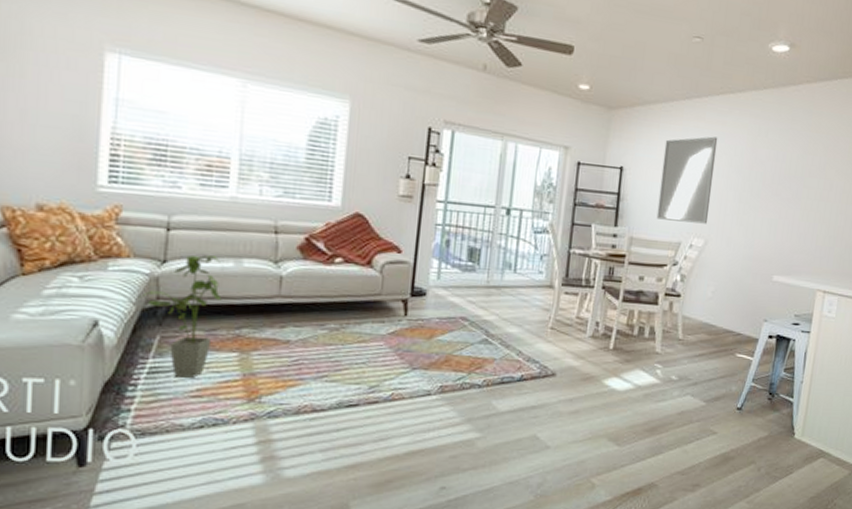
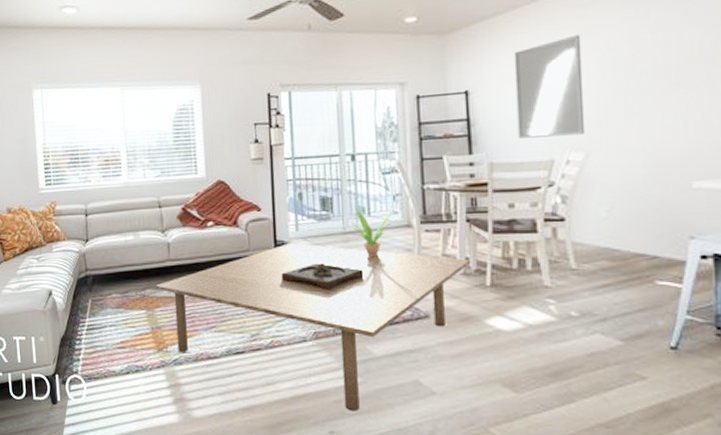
house plant: present [137,255,222,378] -> none [73,232,129,332]
coffee table: none [256,291,599,466] -> present [155,243,470,412]
wooden tray: none [413,314,501,344] -> present [281,263,364,290]
potted plant: none [495,265,539,314] -> present [350,210,394,257]

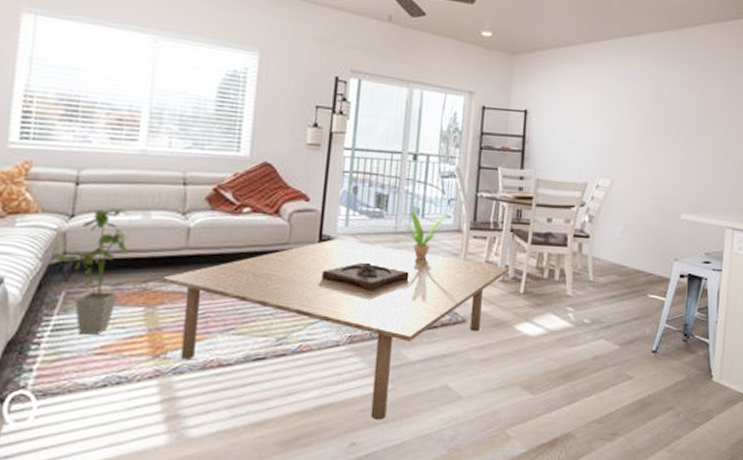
house plant: none [73,232,129,332] -> present [44,208,129,334]
home mirror: present [513,34,586,139] -> none [562,78,619,164]

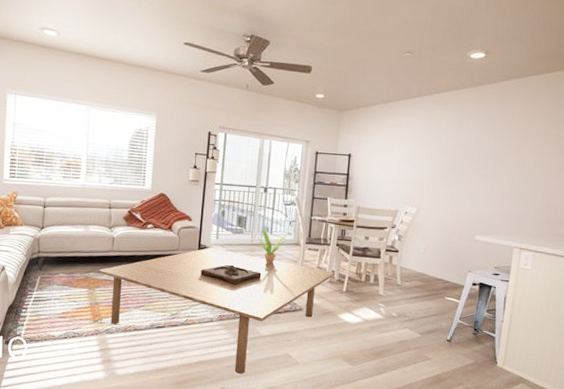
house plant: present [44,208,129,334] -> none [27,223,77,305]

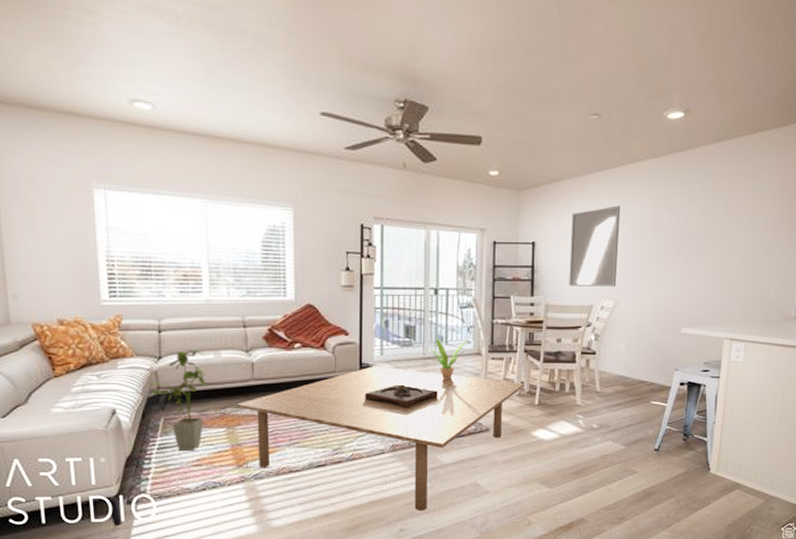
house plant: none [27,223,77,305] -> present [142,350,208,451]
home mirror: none [378,127,427,196] -> present [569,205,621,287]

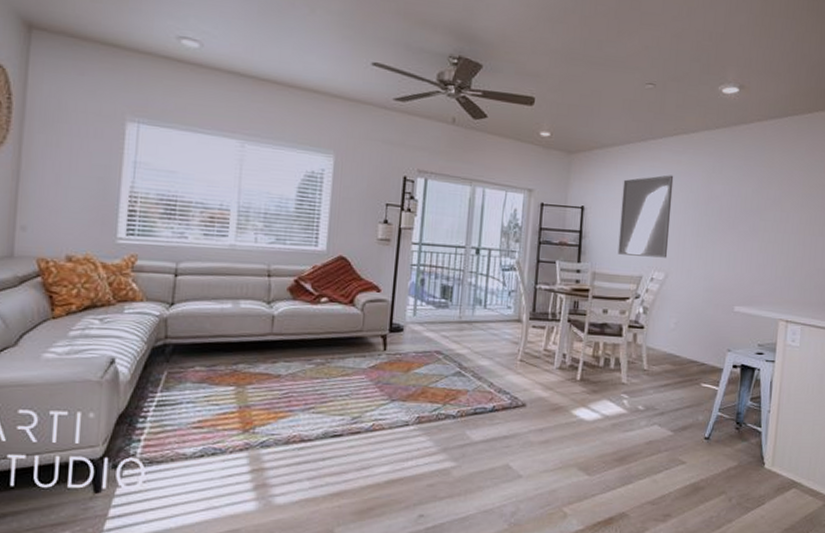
house plant: present [142,350,208,451] -> none [148,298,221,410]
coffee table: present [237,366,524,511] -> none [250,327,566,495]
wooden tray: present [365,384,438,408] -> none [392,348,473,376]
potted plant: present [429,339,468,380] -> none [466,302,508,347]

